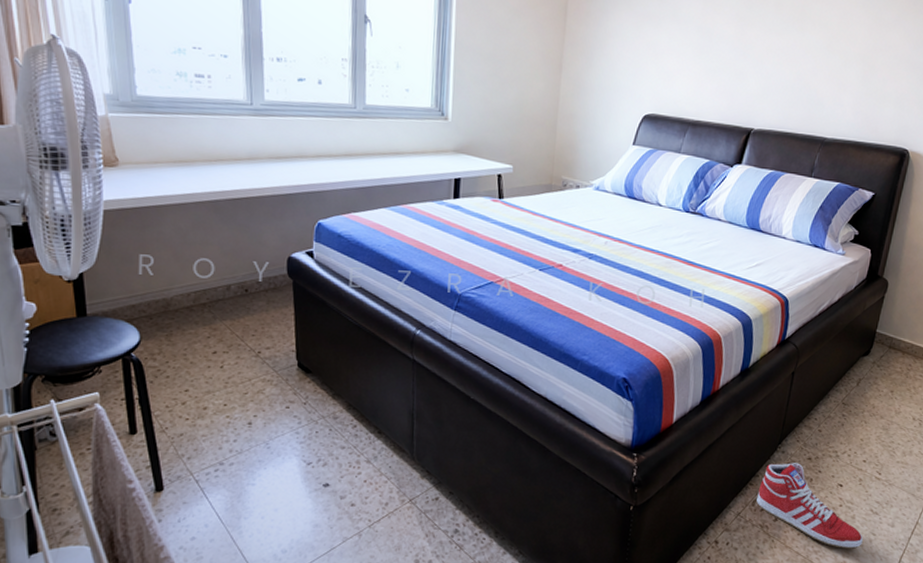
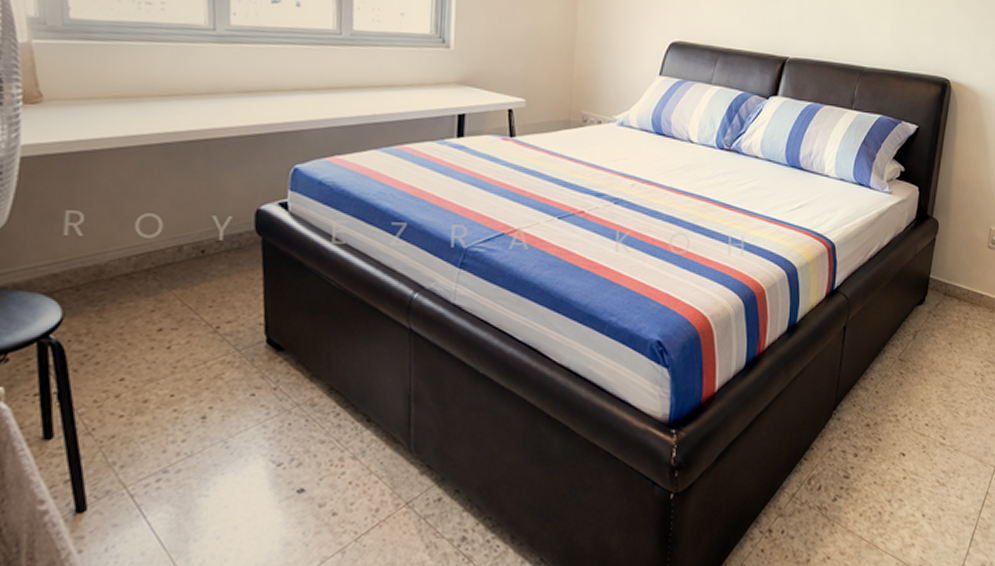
sneaker: present [756,463,863,549] -> none [813,431,931,529]

